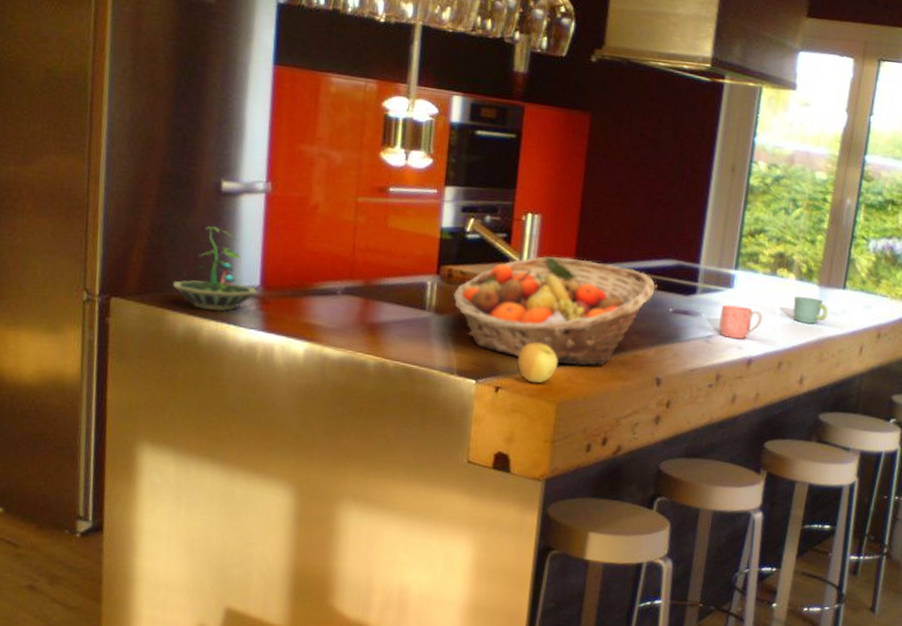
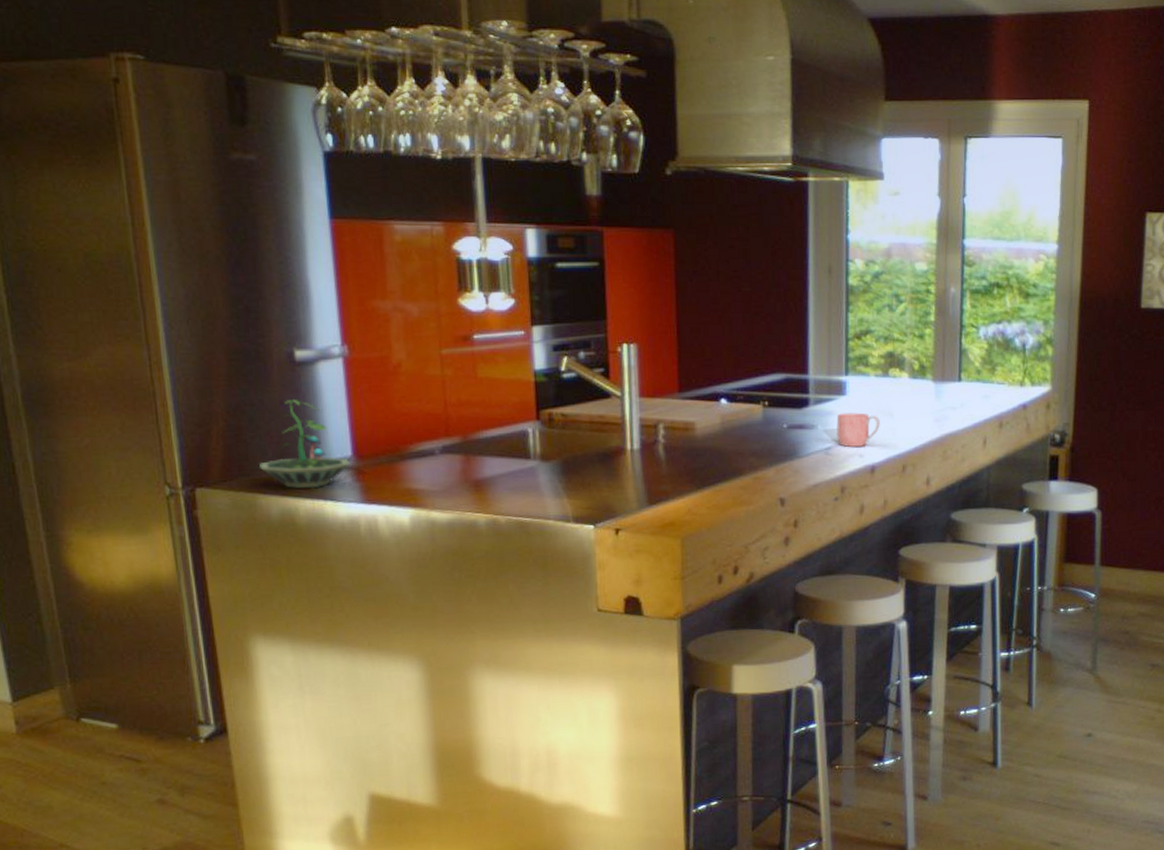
fruit basket: present [452,255,656,366] -> none [556,384,766,496]
apple: present [517,342,558,384] -> none [634,478,677,520]
mug: present [793,296,828,324] -> none [911,395,946,422]

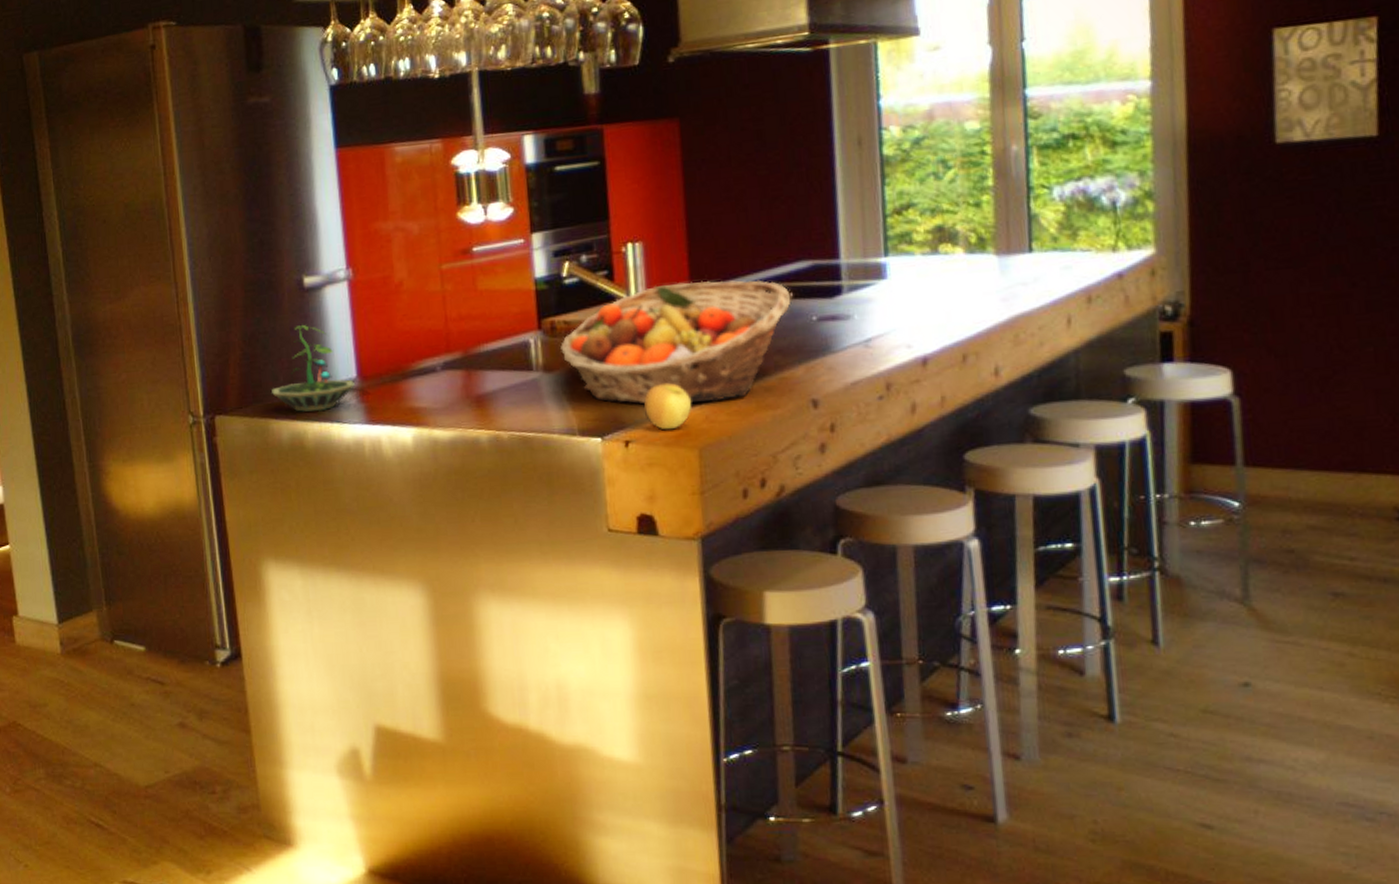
fruit basket: none [556,384,766,496] -> present [559,280,791,405]
apple: none [634,478,677,520] -> present [644,383,692,430]
mug: present [836,412,880,447] -> none [876,297,931,338]

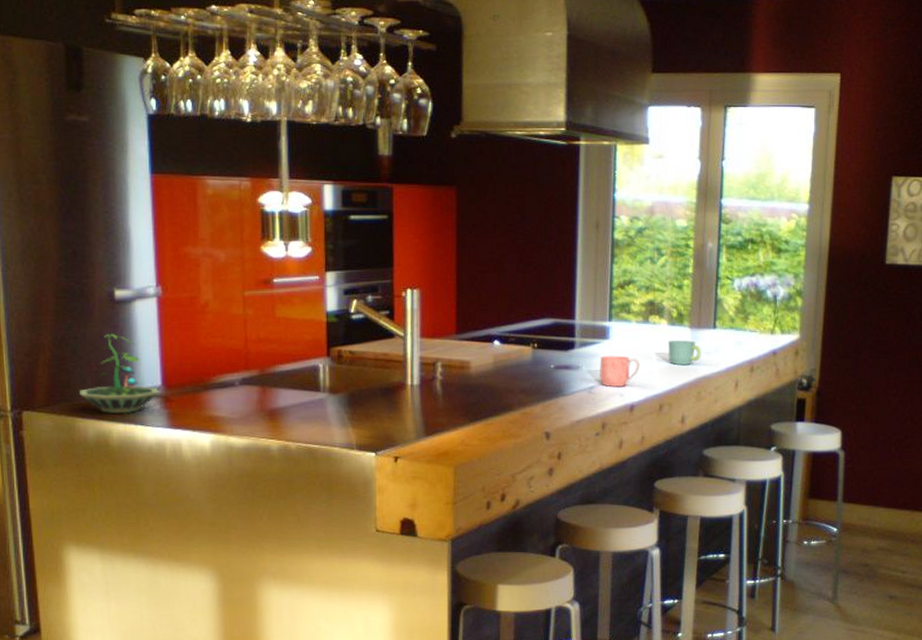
fruit basket: present [559,280,791,405] -> none [344,327,535,428]
apple: present [644,383,692,430] -> none [413,411,451,450]
mug: none [876,297,931,338] -> present [600,355,640,387]
mug: none [968,270,1015,303] -> present [669,341,701,365]

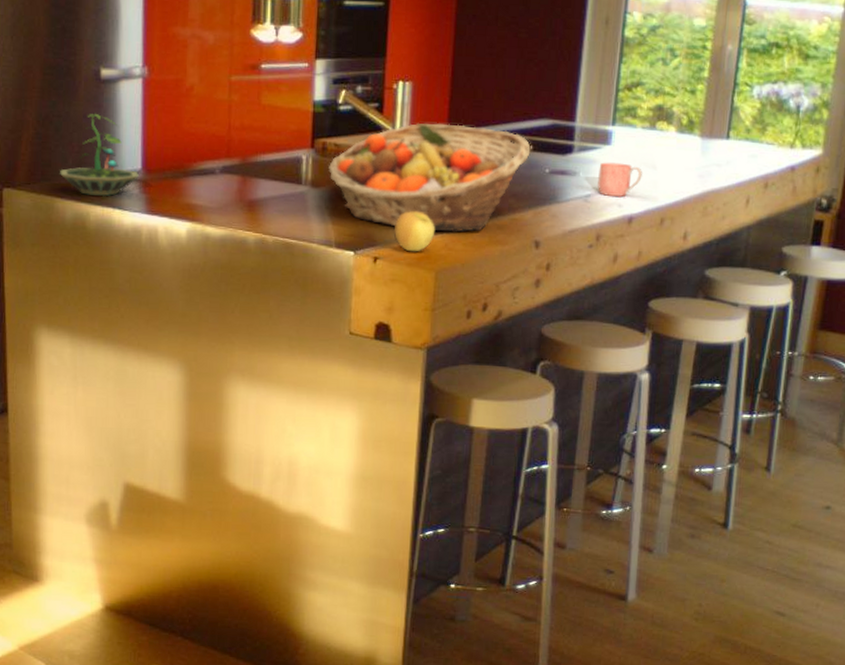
fruit basket: none [344,327,535,428] -> present [327,122,531,232]
apple: none [413,411,451,450] -> present [394,211,435,252]
mug: present [669,341,701,365] -> none [674,150,711,177]

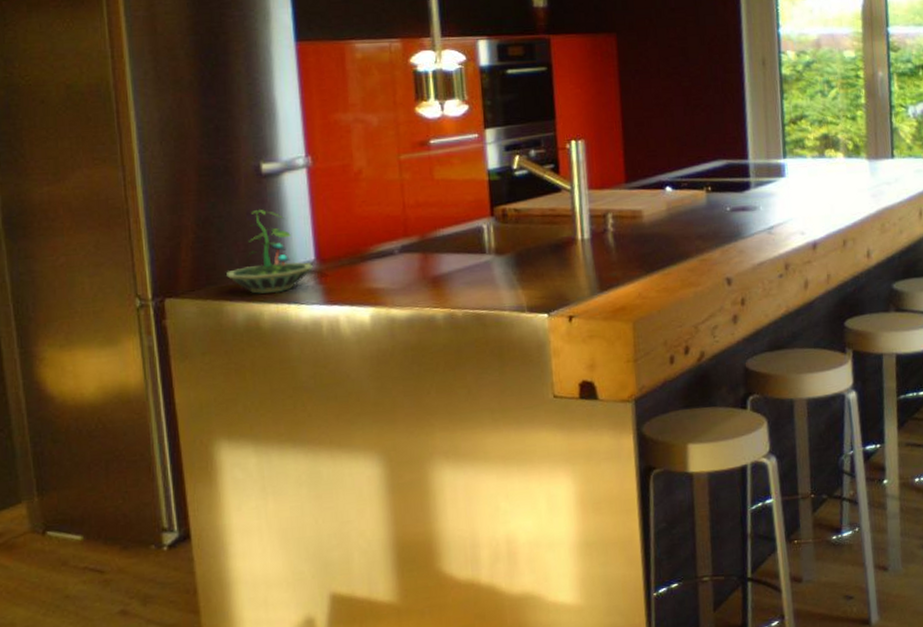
fruit basket: present [327,122,531,232] -> none [510,175,710,283]
apple: present [394,211,435,252] -> none [586,265,627,306]
mug: present [598,162,642,197] -> none [777,192,819,226]

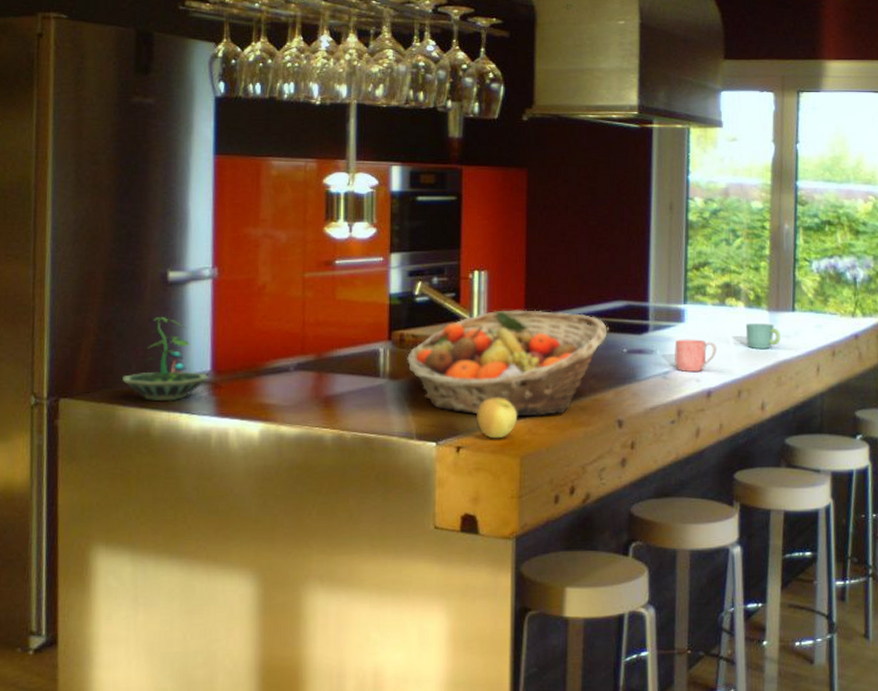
fruit basket: none [510,175,710,283] -> present [406,310,607,415]
apple: none [586,265,627,306] -> present [477,398,518,439]
mug: none [777,192,819,226] -> present [675,339,716,372]
mug: none [847,172,882,198] -> present [746,324,780,349]

